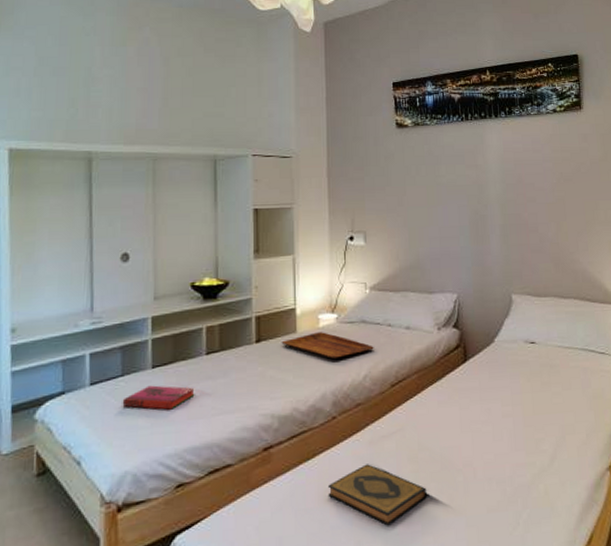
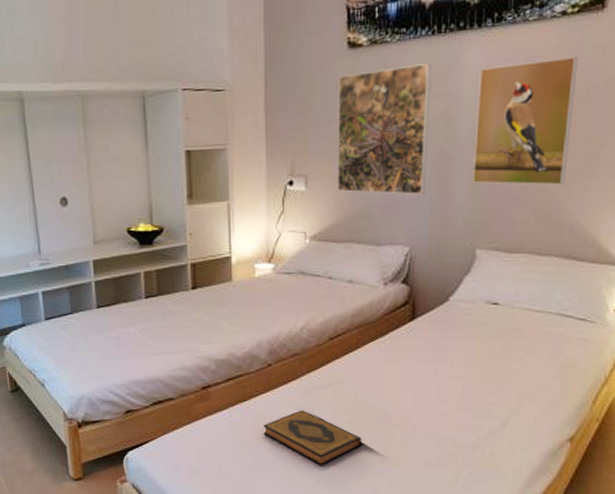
hardback book: present [122,385,195,410] -> none [74,323,137,346]
tray: present [281,332,374,358] -> none [217,282,313,308]
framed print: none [389,142,466,248] -> present [338,63,431,195]
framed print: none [499,142,573,240] -> present [473,56,579,185]

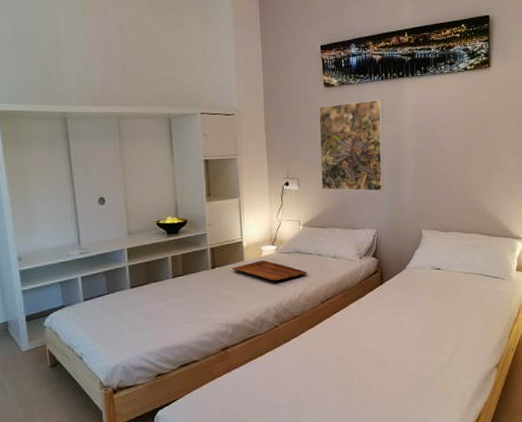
tray: none [217,282,313,308] -> present [232,260,307,281]
hardback book: present [263,410,362,466] -> none [272,361,350,406]
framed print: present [473,56,579,185] -> none [415,97,477,184]

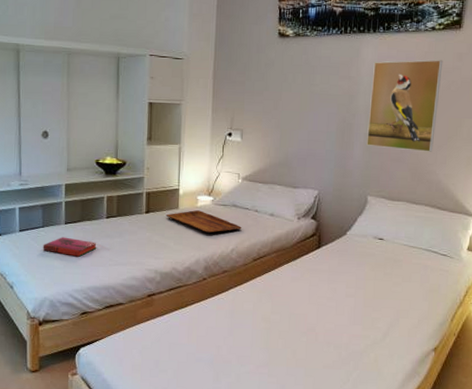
hardback book: none [109,301,166,320] -> present [43,237,97,257]
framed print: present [318,99,384,192] -> none [266,54,339,151]
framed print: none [415,97,477,184] -> present [367,60,443,152]

